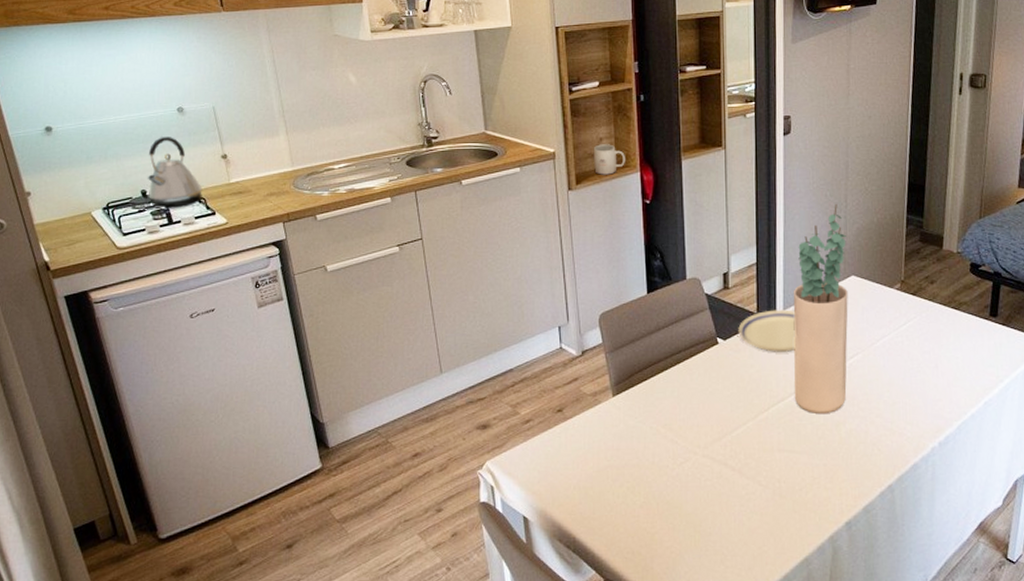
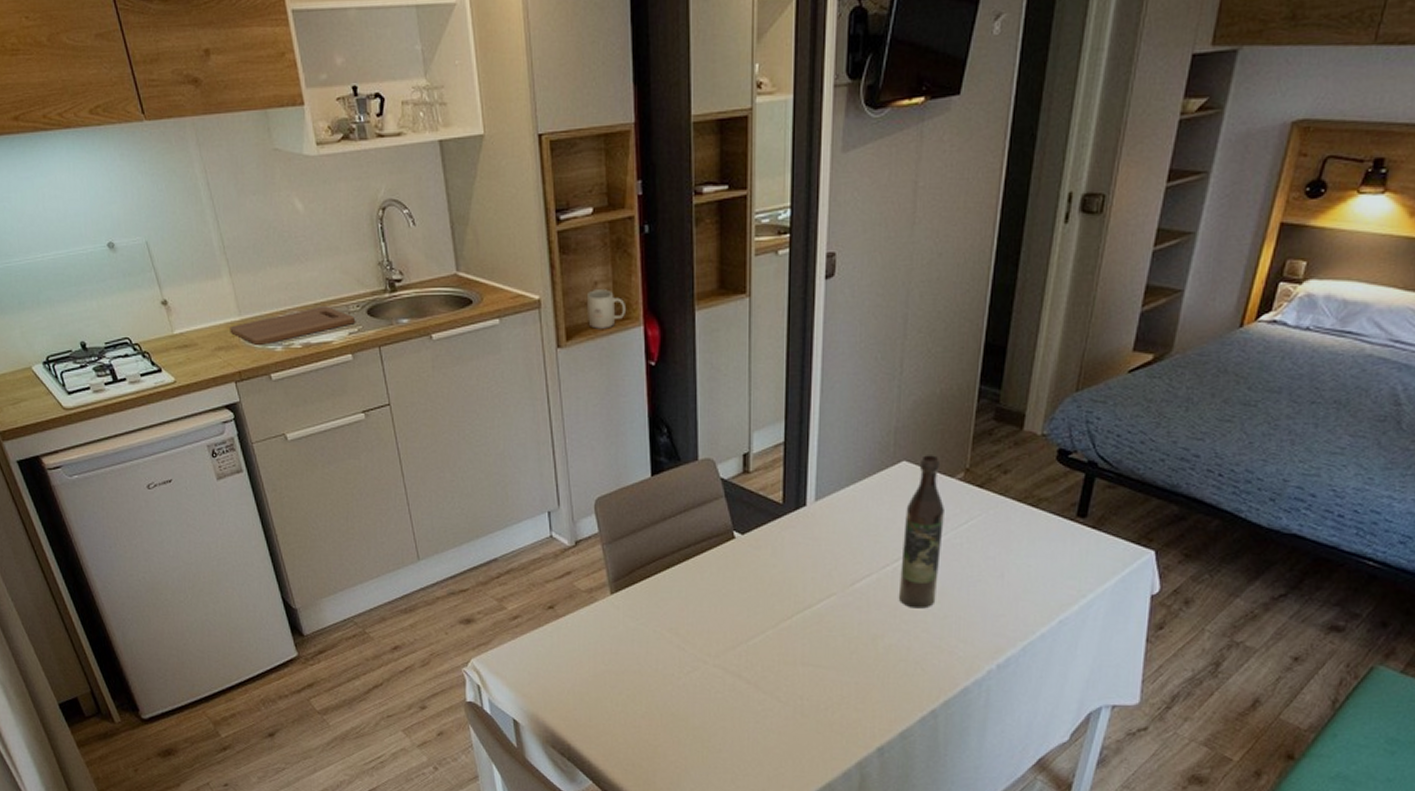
kettle: present [147,137,203,210] -> none [83,278,146,365]
cutting board: none [282,159,395,191] -> present [229,306,355,345]
plate: present [738,309,795,352] -> none [759,500,829,551]
vase: present [793,203,849,413] -> none [823,368,899,625]
wine bottle: none [855,270,887,397] -> present [898,455,944,609]

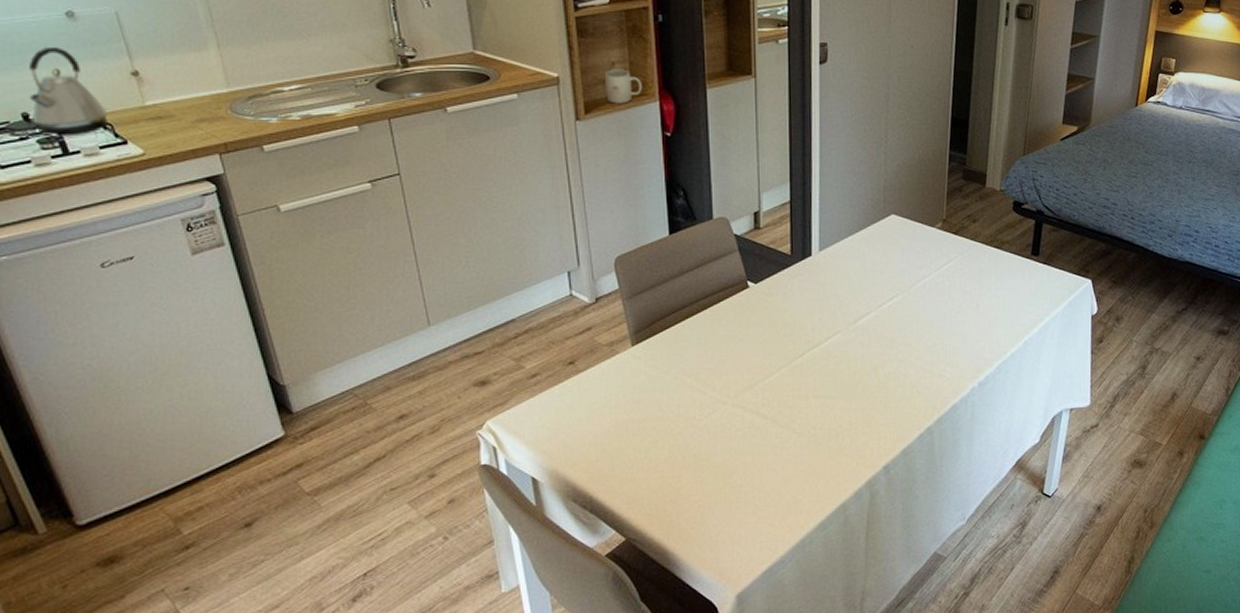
kettle: none [83,278,146,365] -> present [28,47,108,137]
cutting board: present [229,306,355,345] -> none [215,80,362,117]
wine bottle: present [898,455,944,609] -> none [894,209,928,340]

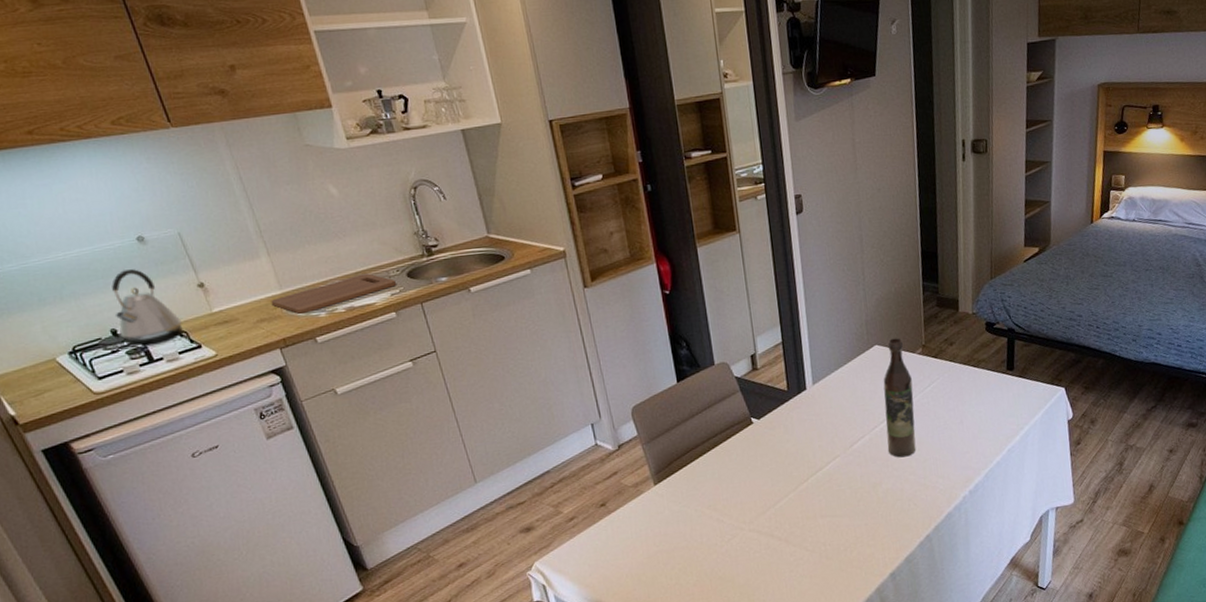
cutting board: none [215,80,362,117] -> present [271,273,396,314]
mug: present [604,69,642,104] -> none [604,237,640,270]
wine bottle: none [894,209,928,340] -> present [883,338,916,458]

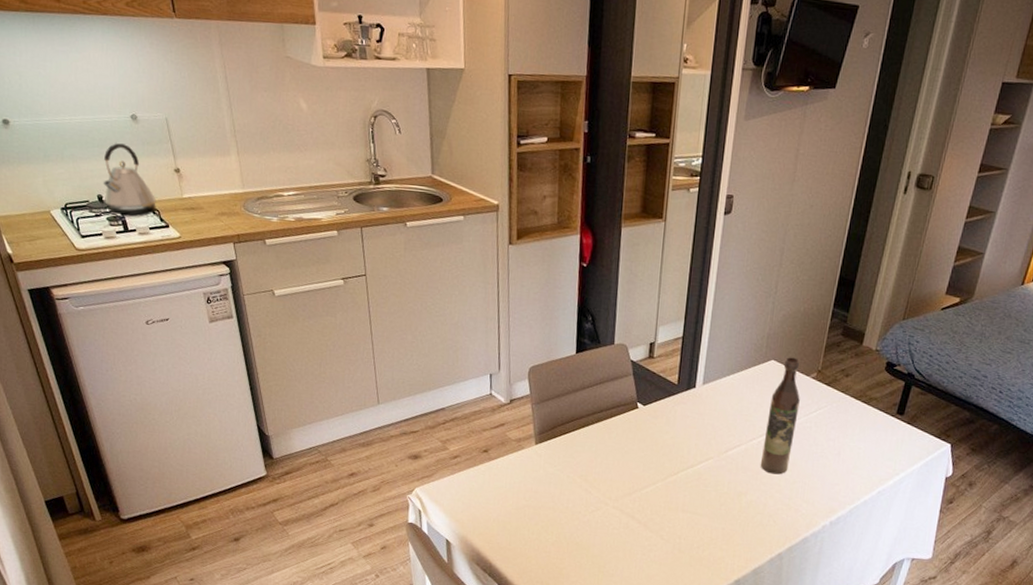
cutting board: present [271,273,396,314] -> none [233,189,342,215]

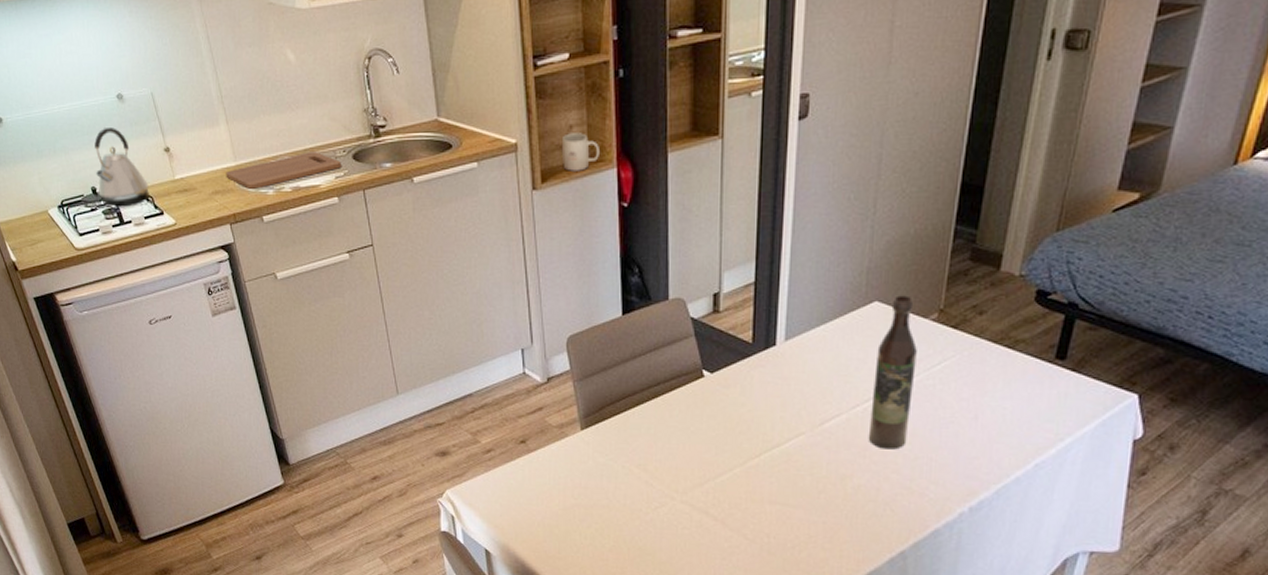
cutting board: none [233,189,342,215] -> present [226,152,341,189]
mug: none [535,202,567,234] -> present [561,133,599,171]

